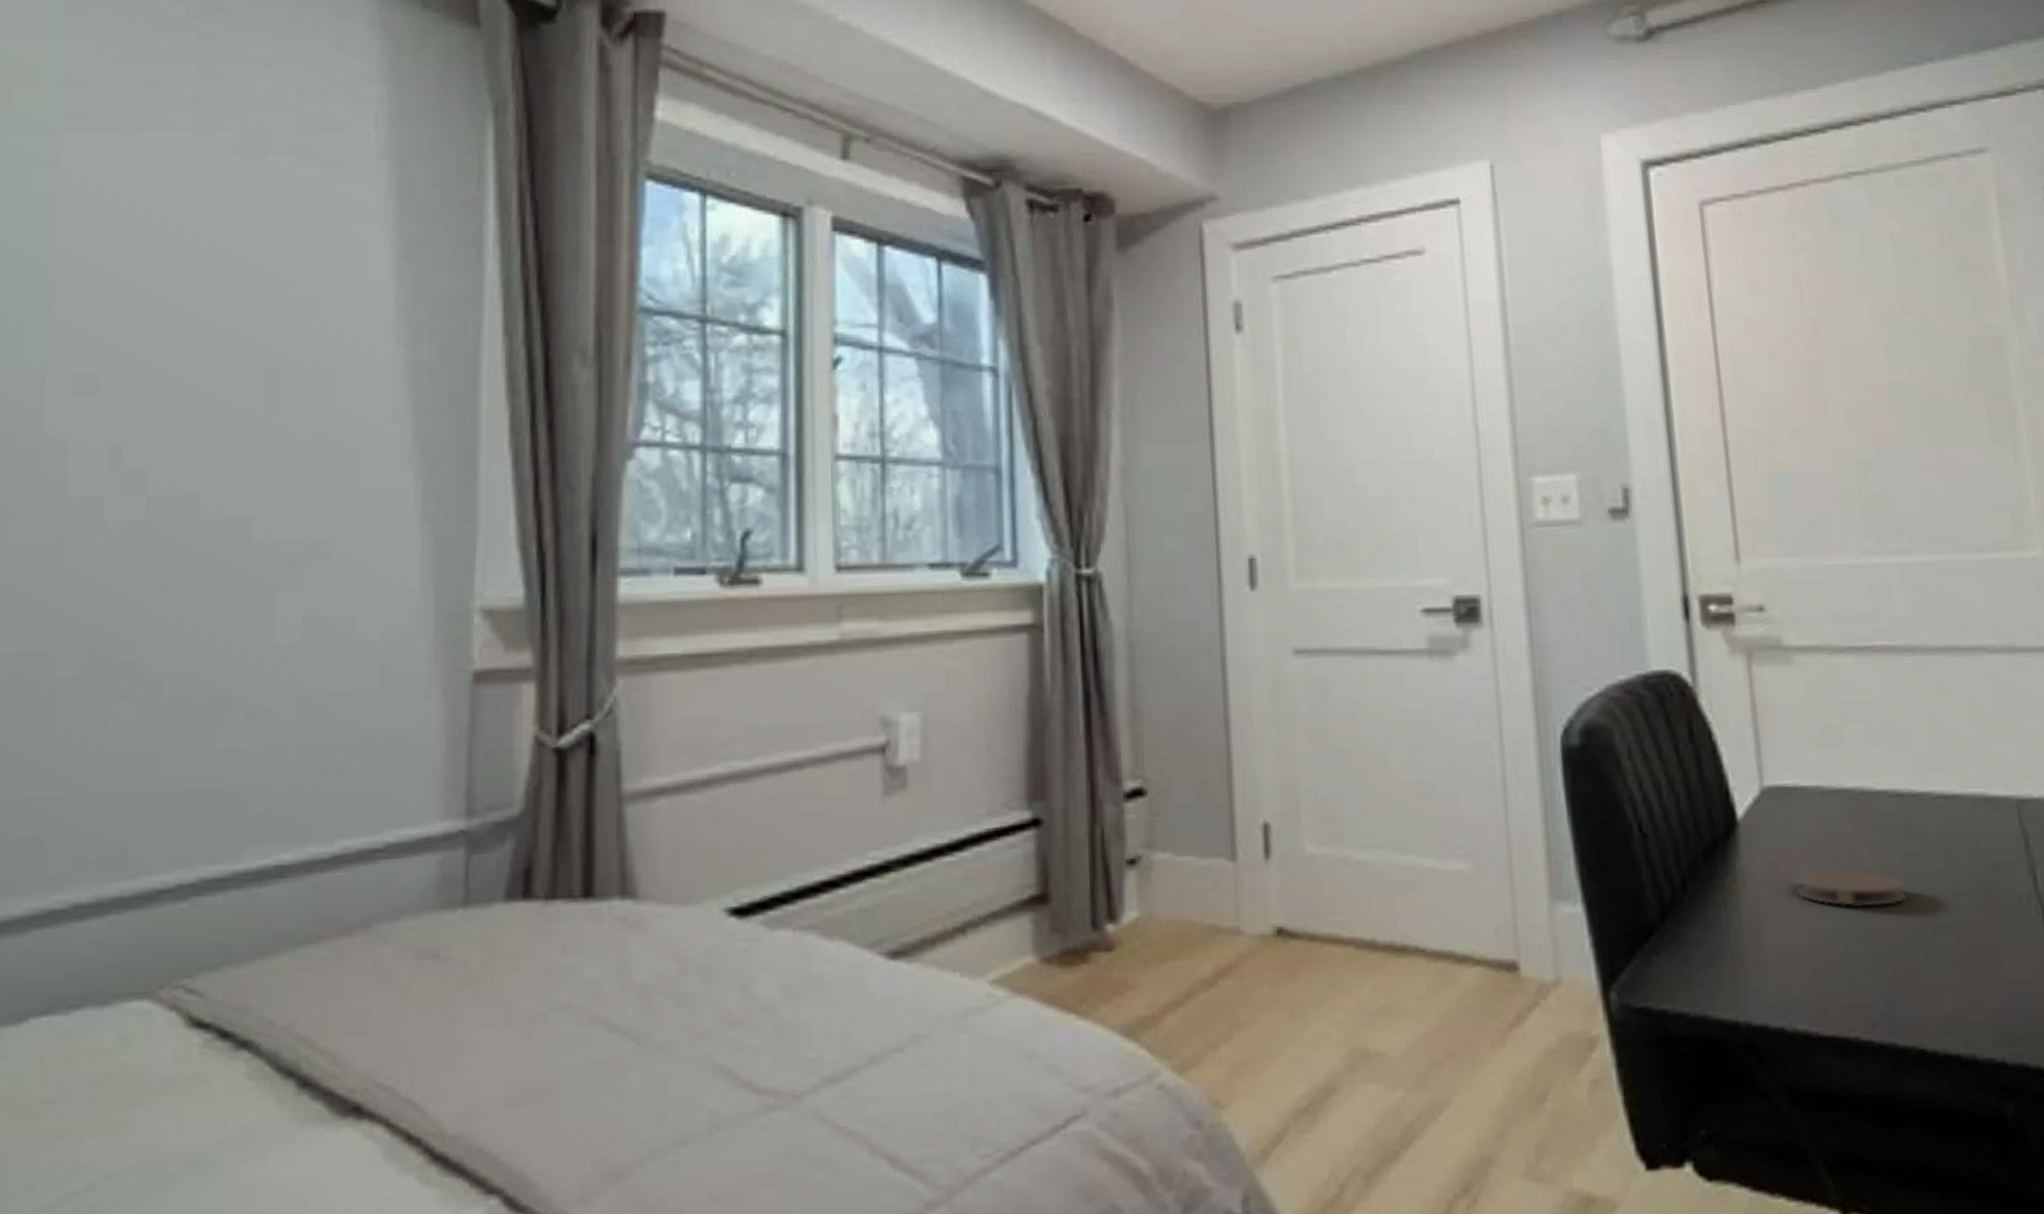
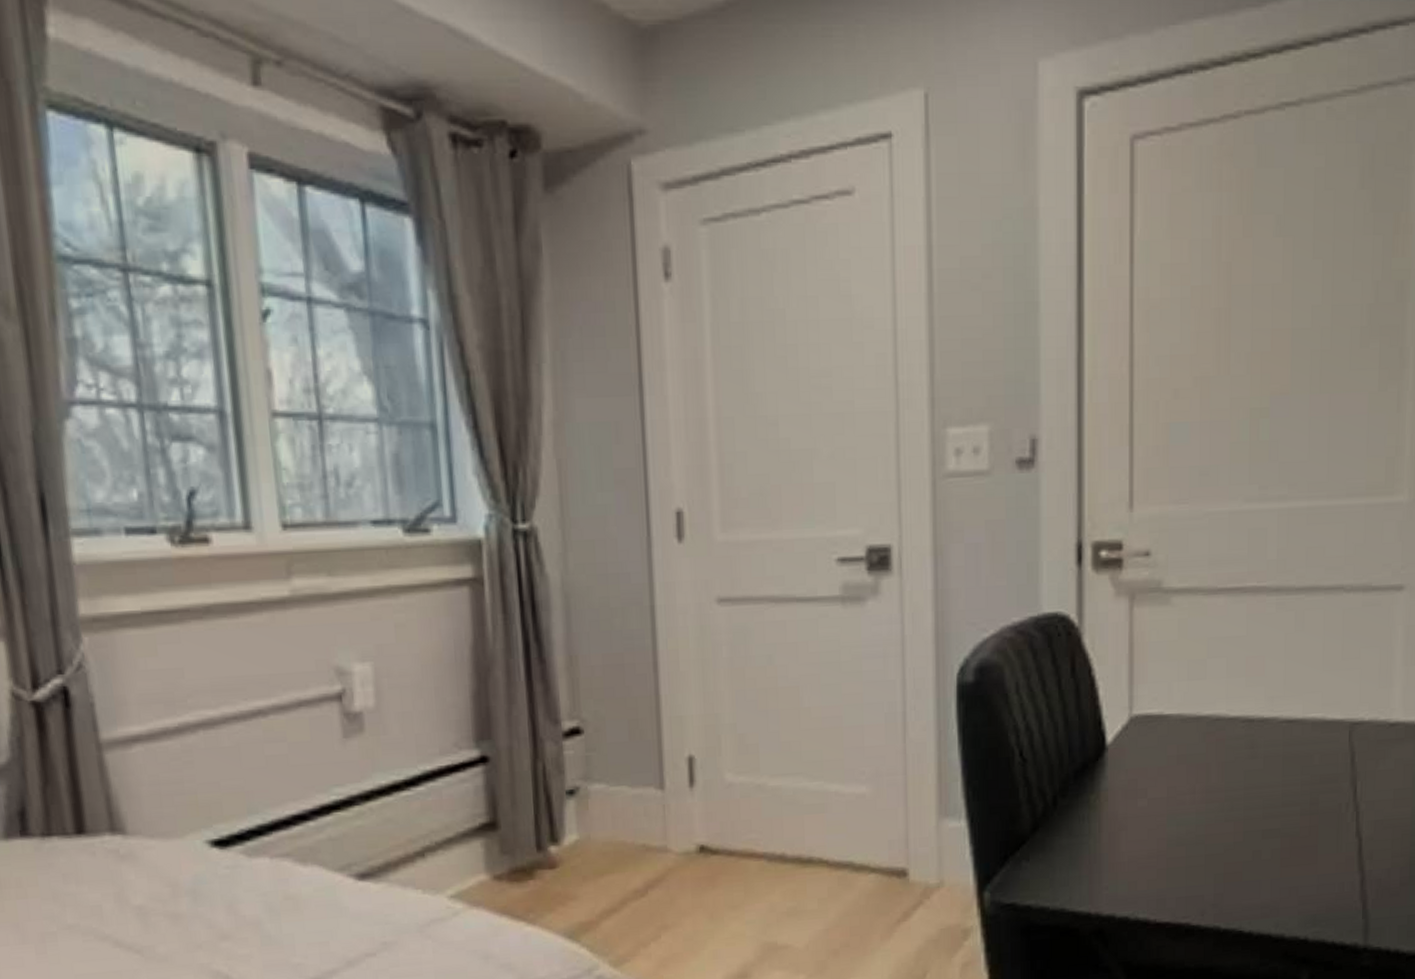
coaster: present [1794,869,1906,907] -> none [1150,785,1244,817]

